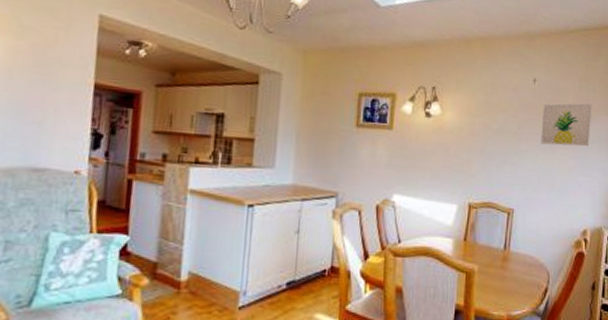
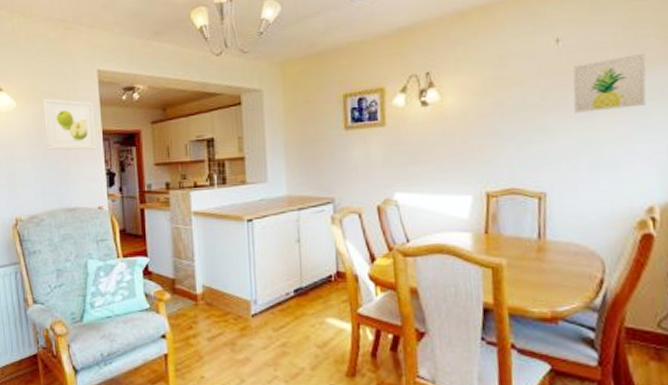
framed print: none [17,33,88,104] -> present [44,98,96,151]

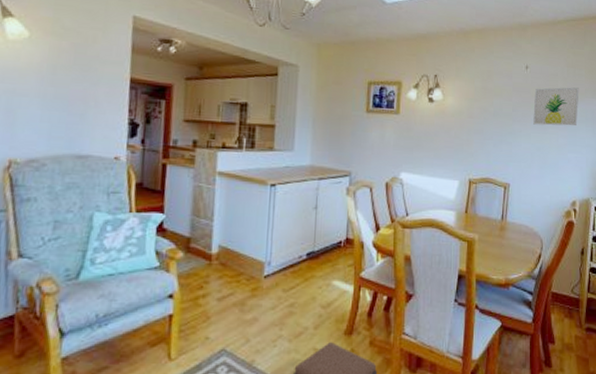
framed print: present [44,98,96,151] -> none [61,34,124,97]

